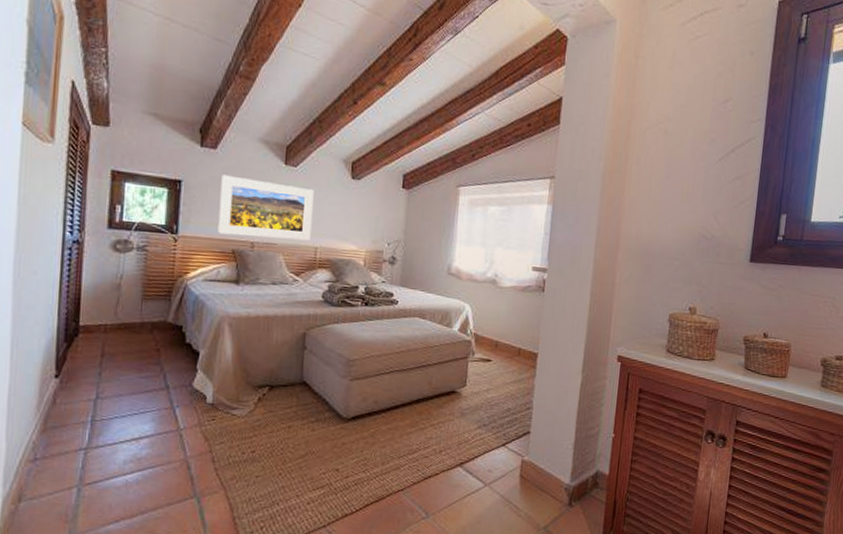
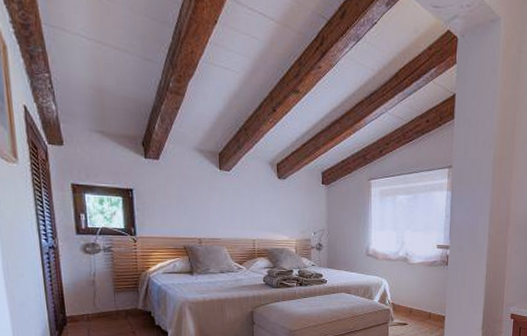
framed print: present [217,174,314,241] -> none [166,182,248,234]

